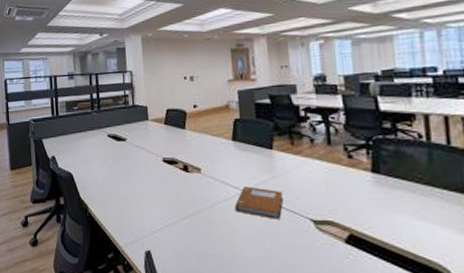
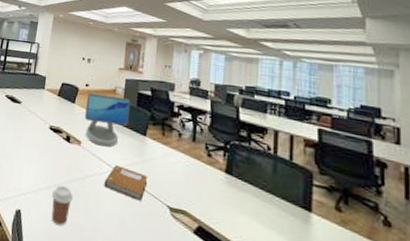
coffee cup: none [179,219,204,260] -> present [51,185,73,226]
computer monitor: none [197,112,250,169] -> present [85,93,131,147]

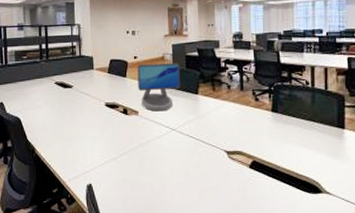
coffee cup: present [51,185,73,226] -> none [118,155,139,189]
notebook: present [104,165,148,201] -> none [165,125,205,152]

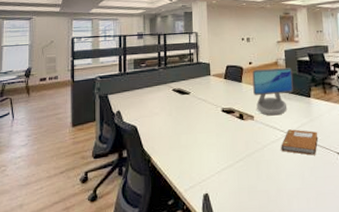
notebook: none [165,125,205,152] -> present [281,129,319,155]

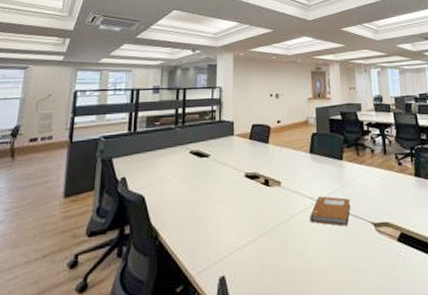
computer monitor: present [252,68,294,116] -> none [280,127,325,181]

